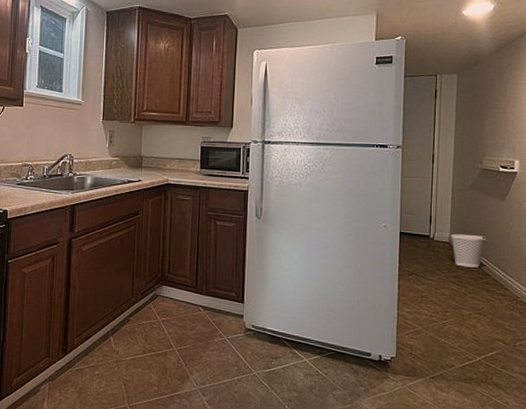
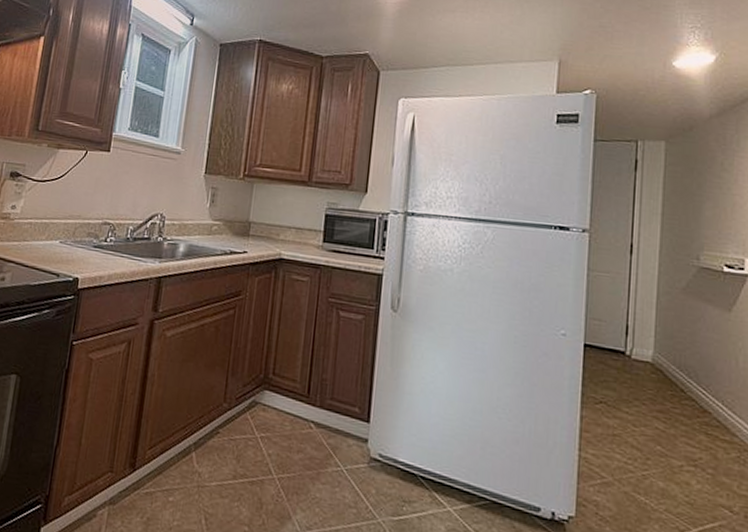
wastebasket: present [450,233,487,268] -> none [654,351,706,401]

